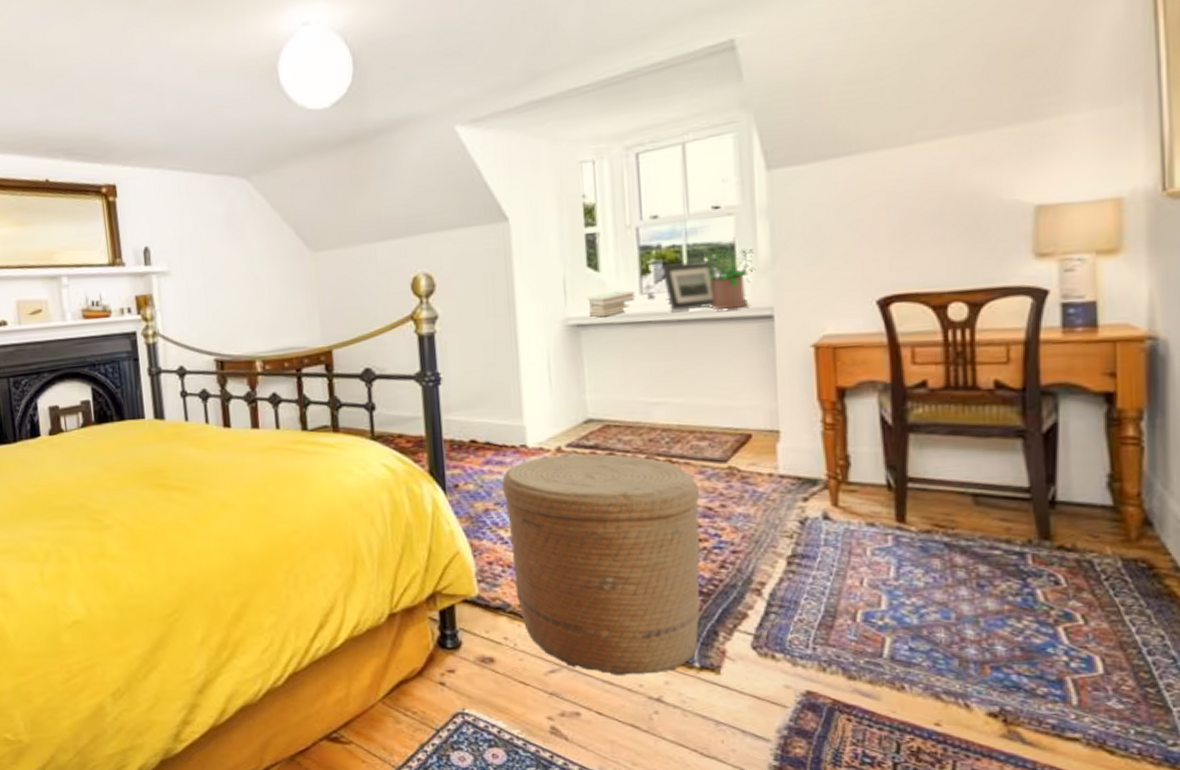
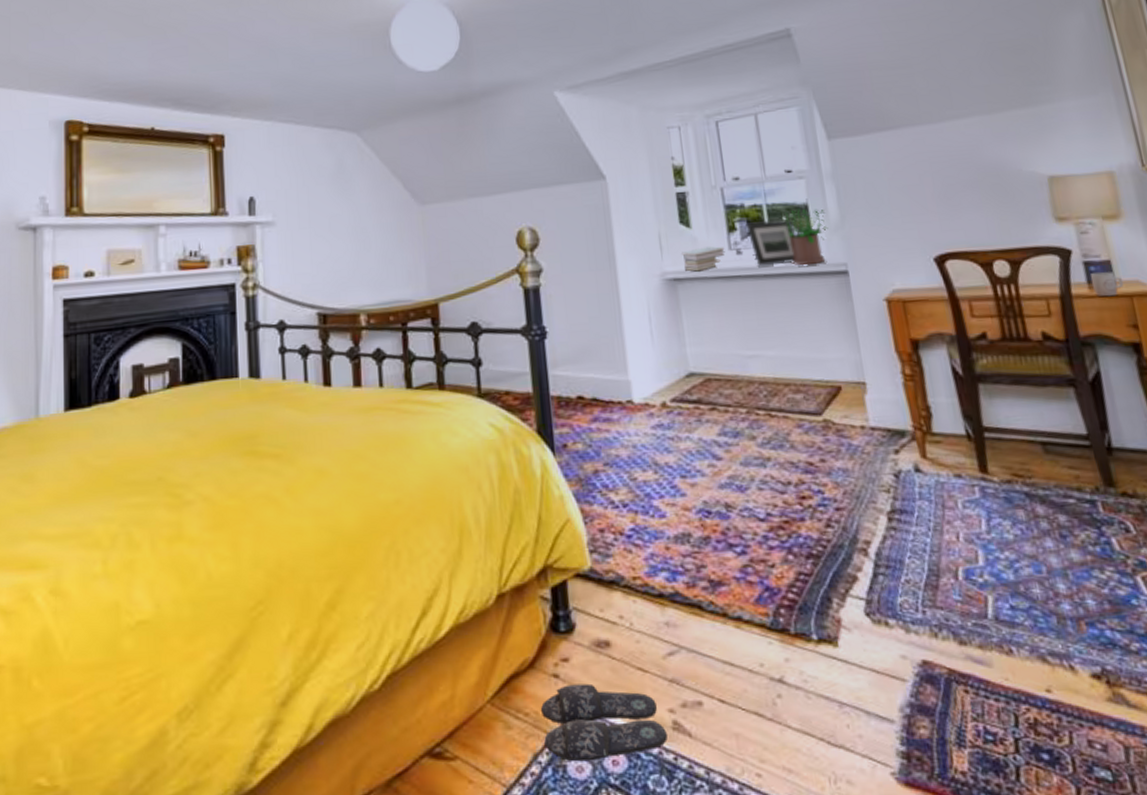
slippers: none [428,691,545,753] -> present [541,683,667,762]
basket: present [501,454,700,675] -> none [609,409,813,654]
mug: none [1066,314,1108,343] -> present [1090,272,1124,297]

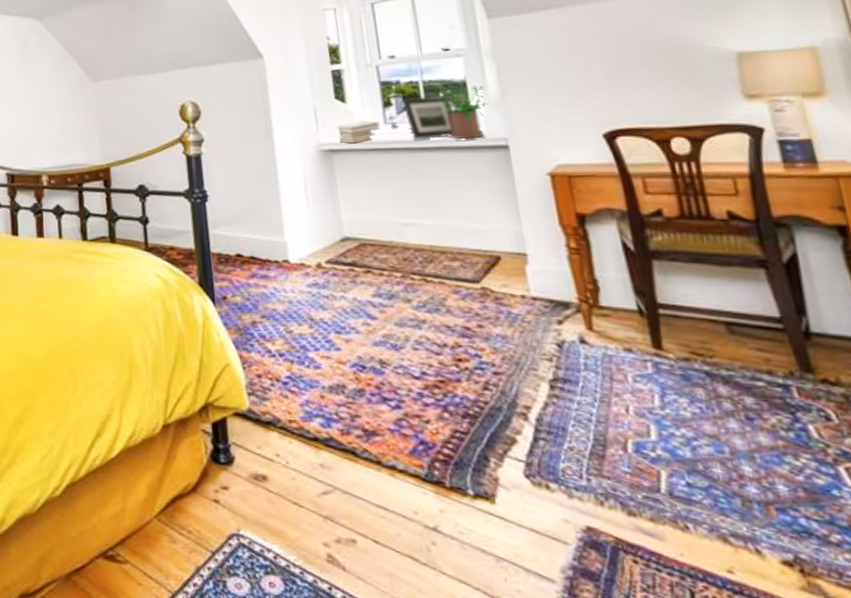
slippers: present [541,683,667,762] -> none [203,510,322,581]
mug: present [1090,272,1124,297] -> none [786,151,828,177]

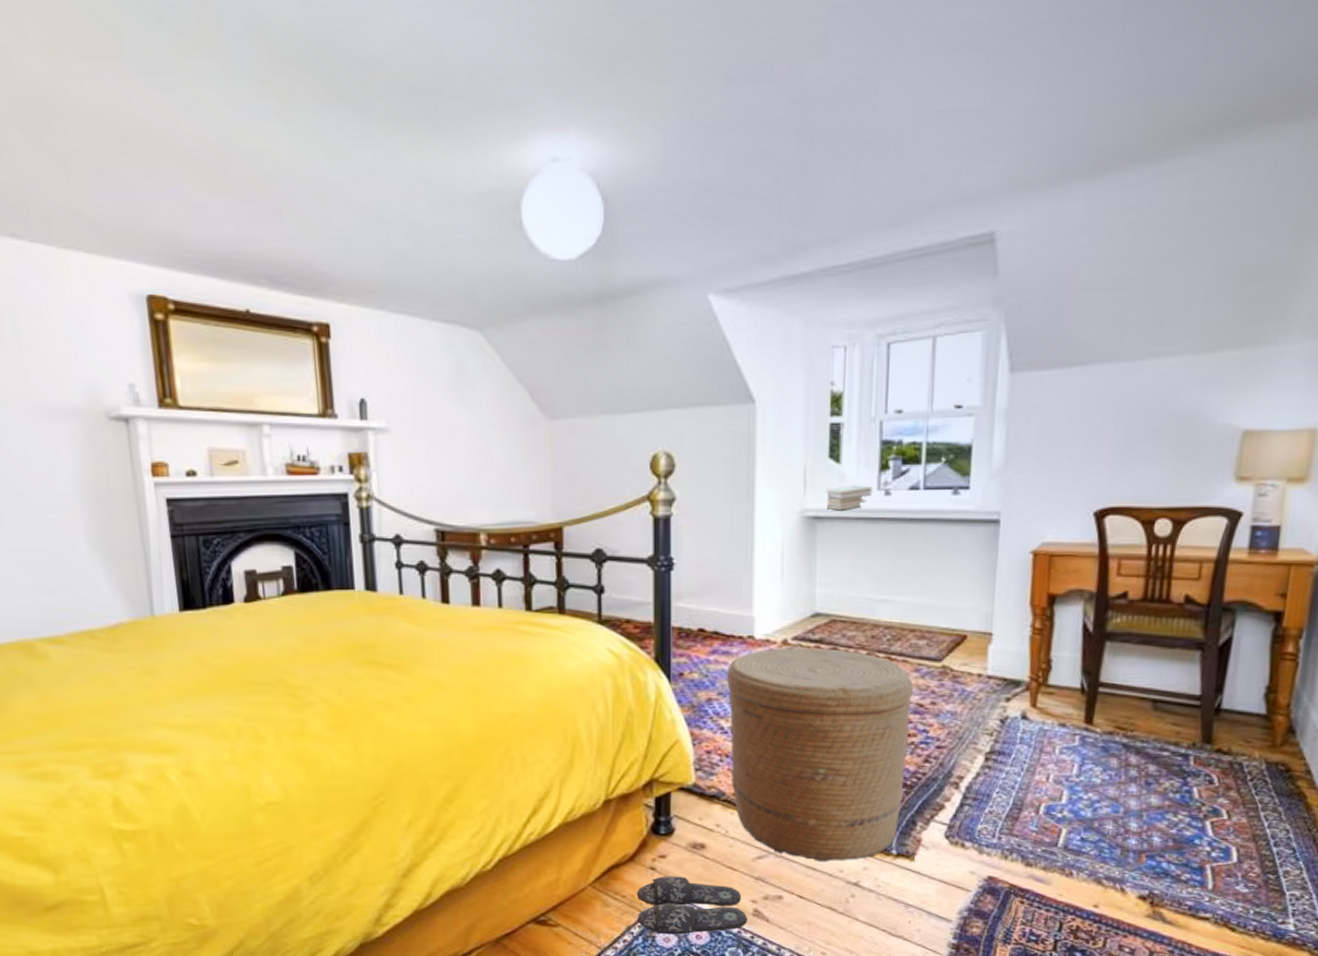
slippers: none [203,510,322,581] -> present [637,876,747,935]
basket: none [267,270,470,500] -> present [726,648,913,861]
picture frame: present [401,95,453,139] -> none [900,461,952,508]
potted plant: present [439,85,488,140] -> none [937,449,989,512]

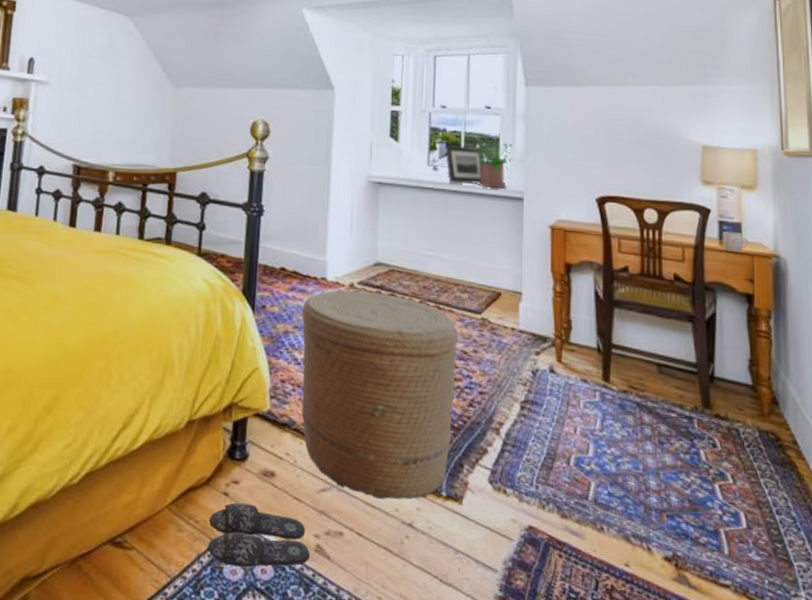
books: present [826,485,873,511] -> none [387,160,424,180]
picture frame: none [900,461,952,508] -> present [445,145,485,184]
potted plant: none [937,449,989,512] -> present [474,140,513,189]
mug: none [1252,538,1288,564] -> present [722,231,749,253]

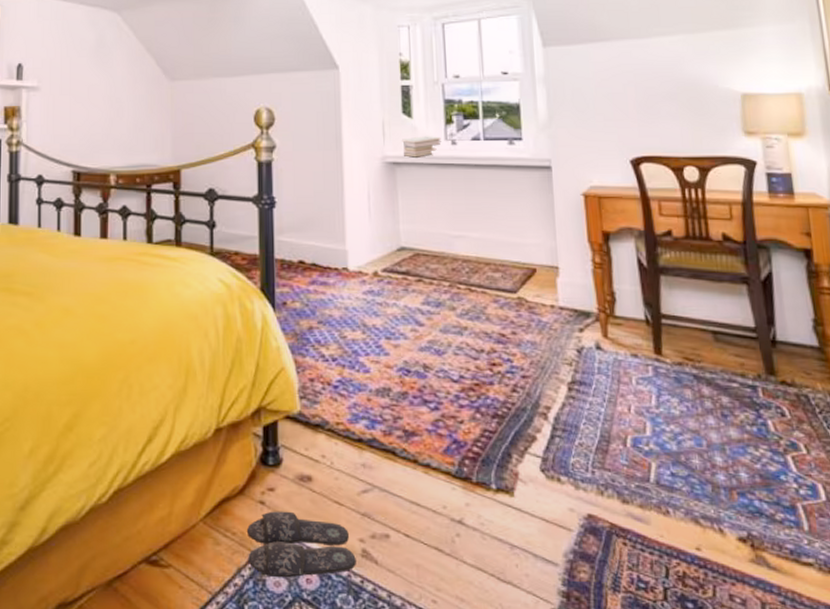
basket: present [301,290,458,499] -> none [324,279,496,496]
books: none [387,160,424,180] -> present [402,136,441,158]
picture frame: present [445,145,485,184] -> none [462,116,506,156]
potted plant: present [474,140,513,189] -> none [494,107,537,159]
mug: present [722,231,749,253] -> none [771,184,802,206]

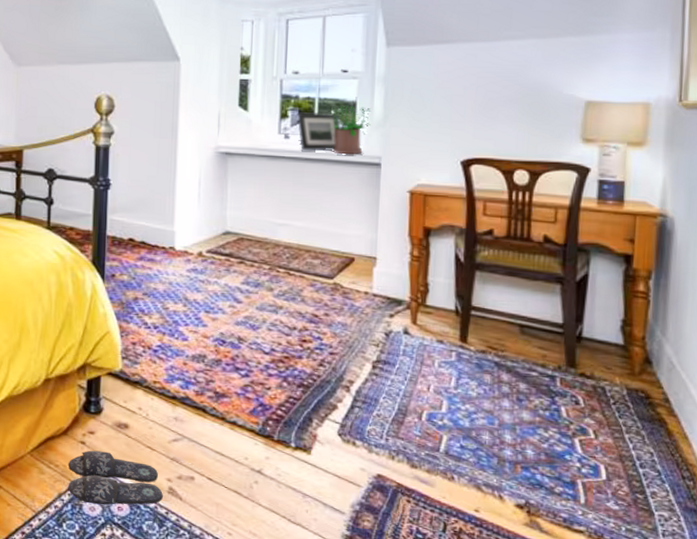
books: present [402,136,441,158] -> none [236,129,275,149]
picture frame: none [462,116,506,156] -> present [297,112,340,151]
potted plant: none [494,107,537,159] -> present [328,105,371,155]

